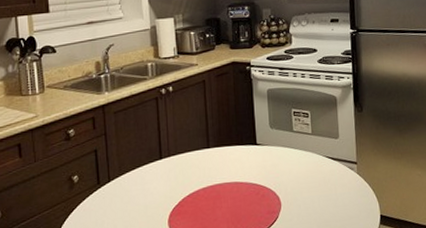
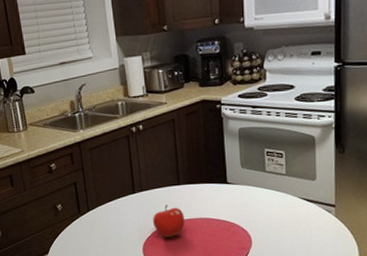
fruit: none [180,169,214,206] -> present [153,204,185,237]

